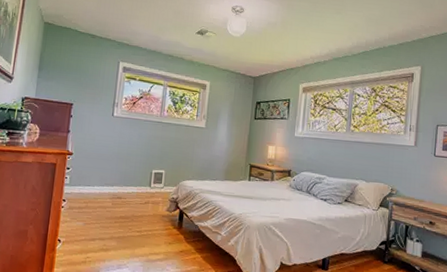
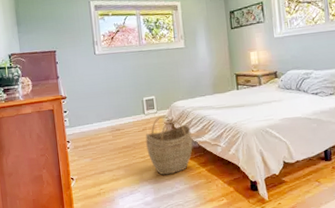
woven basket: none [144,192,194,255] -> present [145,116,193,176]

